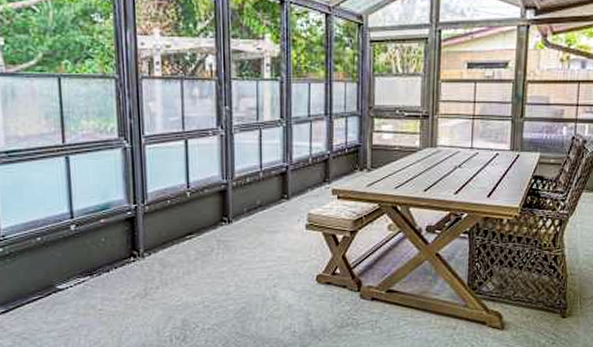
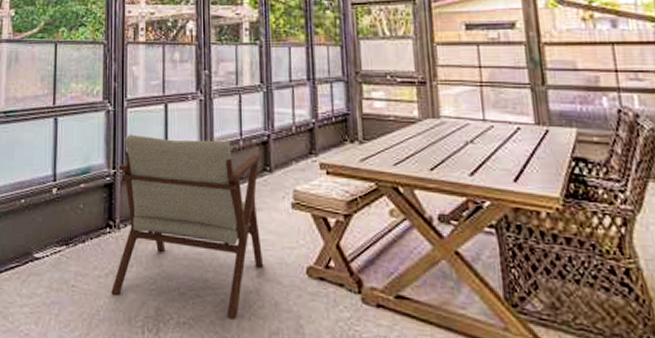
lounge chair: none [139,170,280,321] -> present [111,134,264,319]

